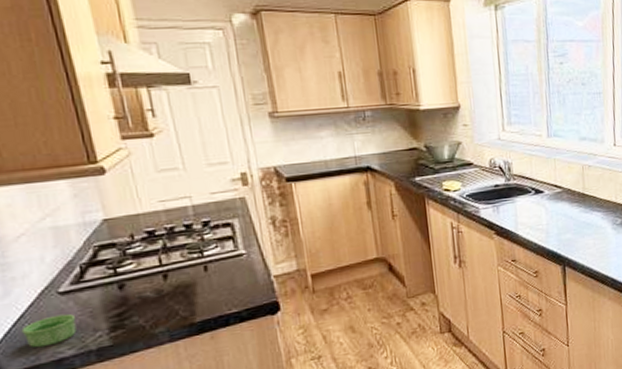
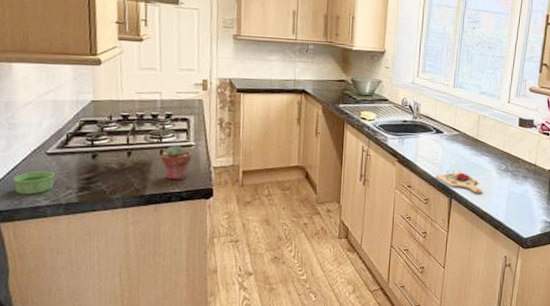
potted succulent: none [206,256,246,300] -> present [161,144,192,180]
cutting board: none [542,232,599,256] -> present [435,170,482,193]

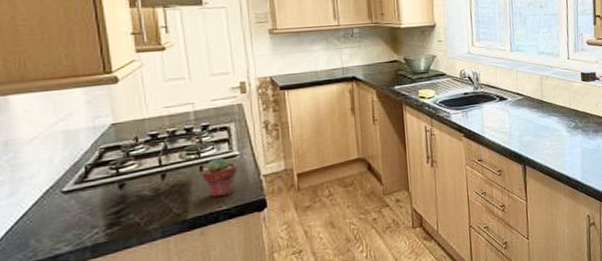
ramekin: present [13,170,56,195] -> none [23,211,76,245]
cutting board: present [435,170,482,193] -> none [505,135,555,156]

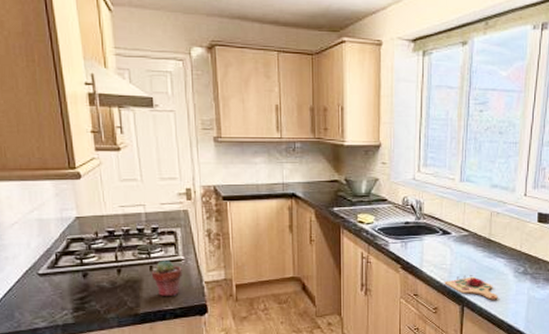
cutting board: none [505,135,555,156] -> present [444,275,498,300]

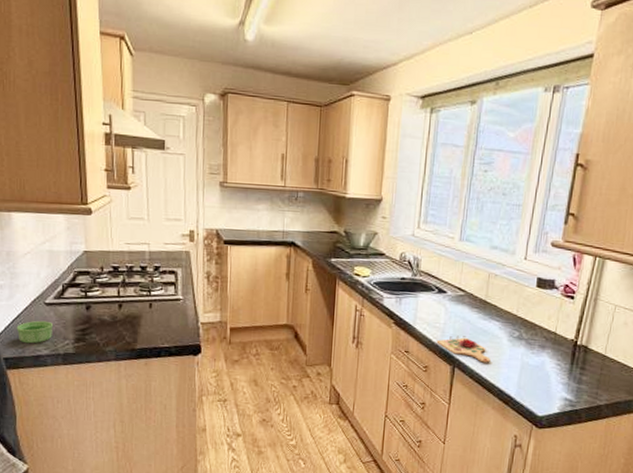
ramekin: none [9,292,50,317] -> present [16,320,54,344]
potted succulent: present [151,259,183,297] -> none [150,298,180,335]

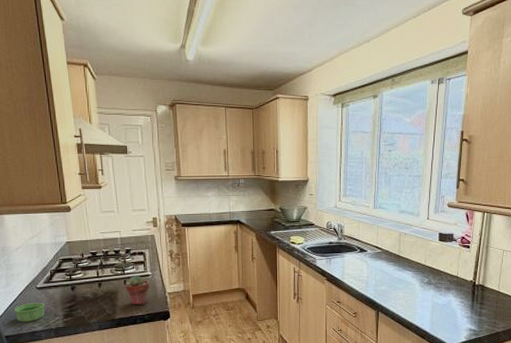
potted succulent: none [150,298,180,335] -> present [125,275,150,306]
cutting board: present [436,335,491,363] -> none [362,285,407,306]

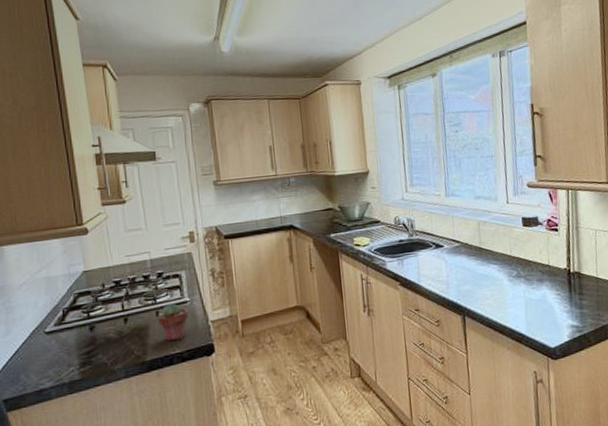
ramekin: present [14,302,45,323] -> none [15,350,56,380]

